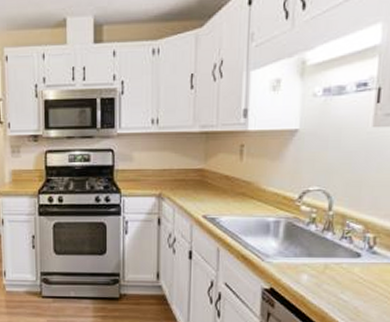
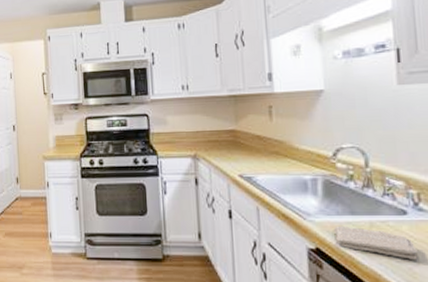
washcloth: none [288,267,366,299] -> present [333,225,419,260]

